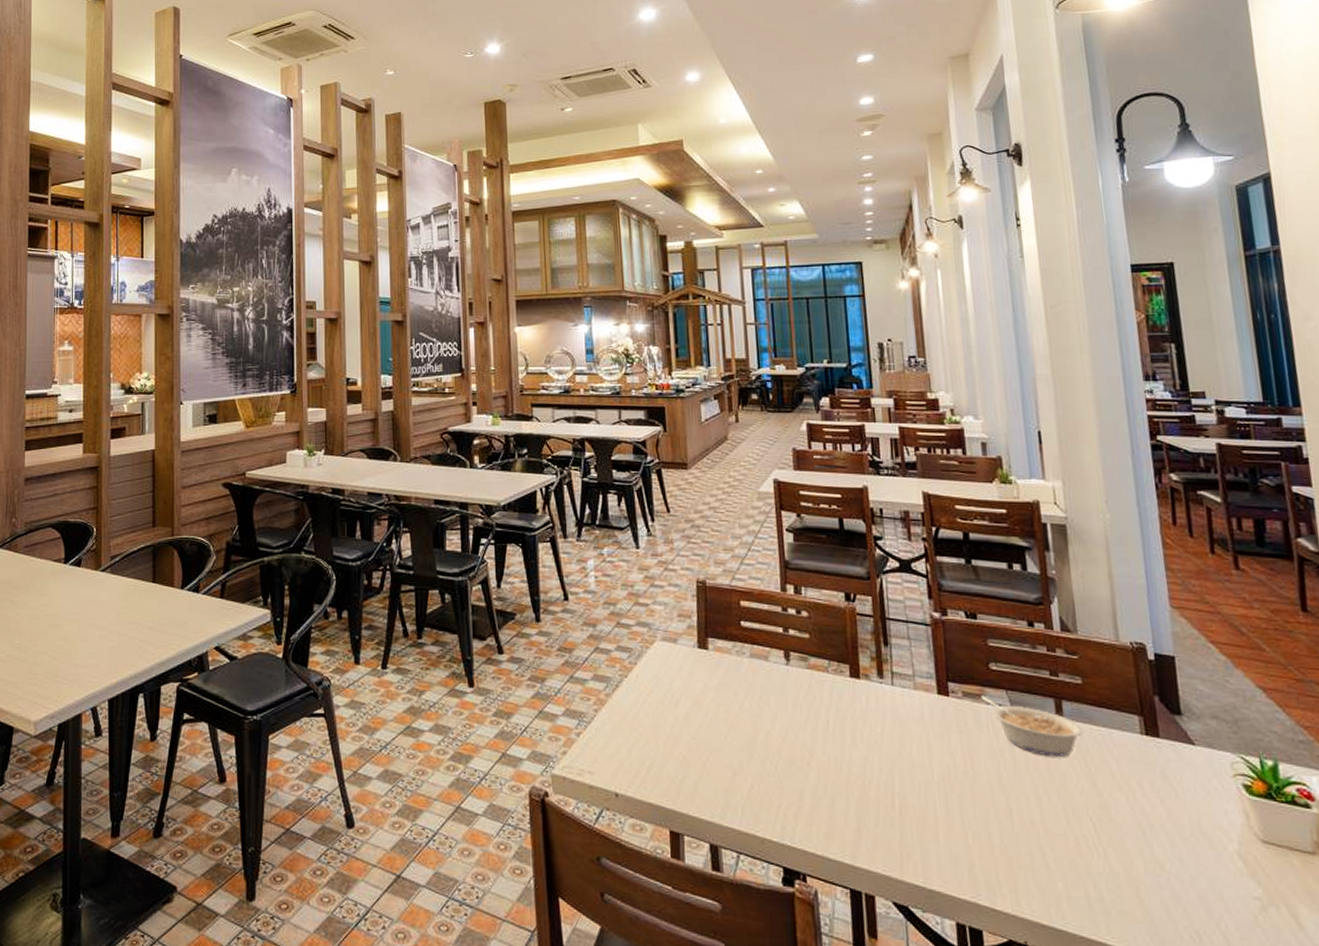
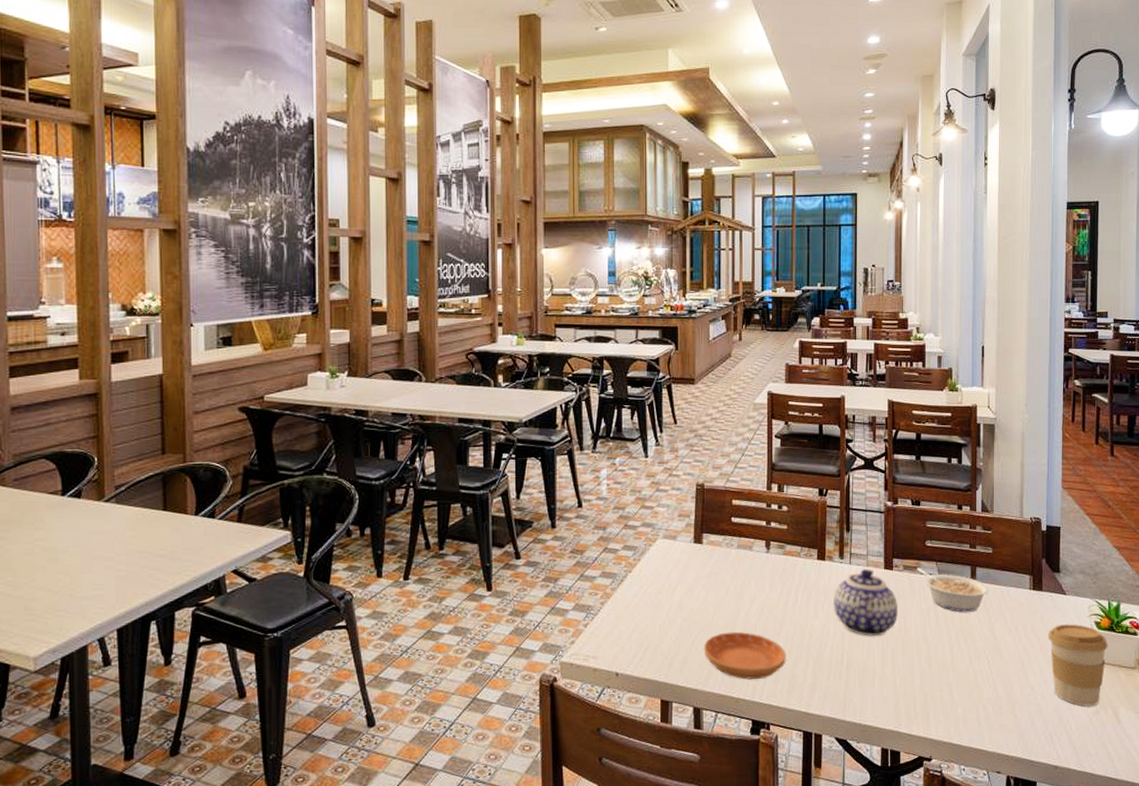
saucer: none [717,756,821,817] -> present [703,631,786,680]
teapot: none [874,691,962,777] -> present [832,568,898,636]
coffee cup: none [1175,784,1268,899] -> present [1048,624,1108,707]

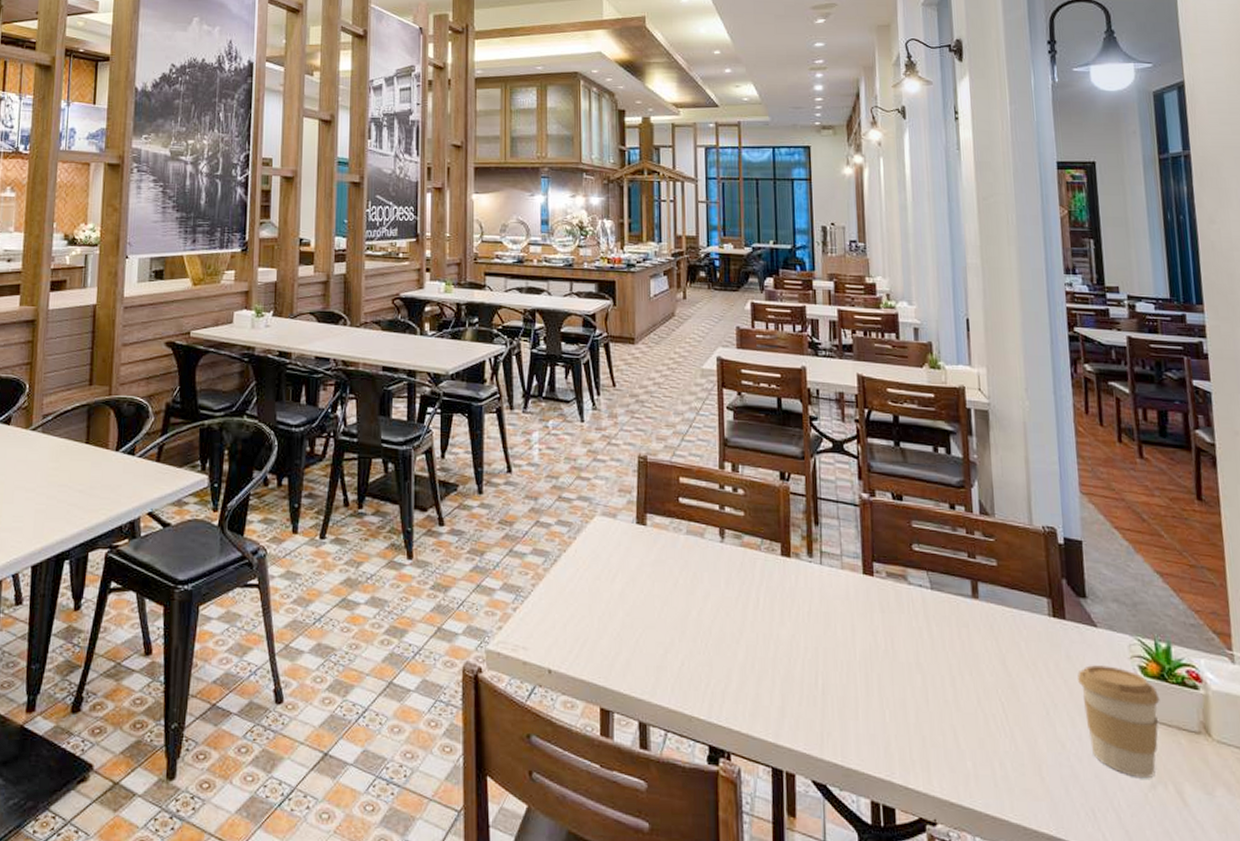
saucer: present [703,631,786,680] -> none [649,633,748,695]
teapot: present [832,568,898,636] -> none [801,571,883,656]
legume: present [917,567,989,612] -> none [903,576,997,637]

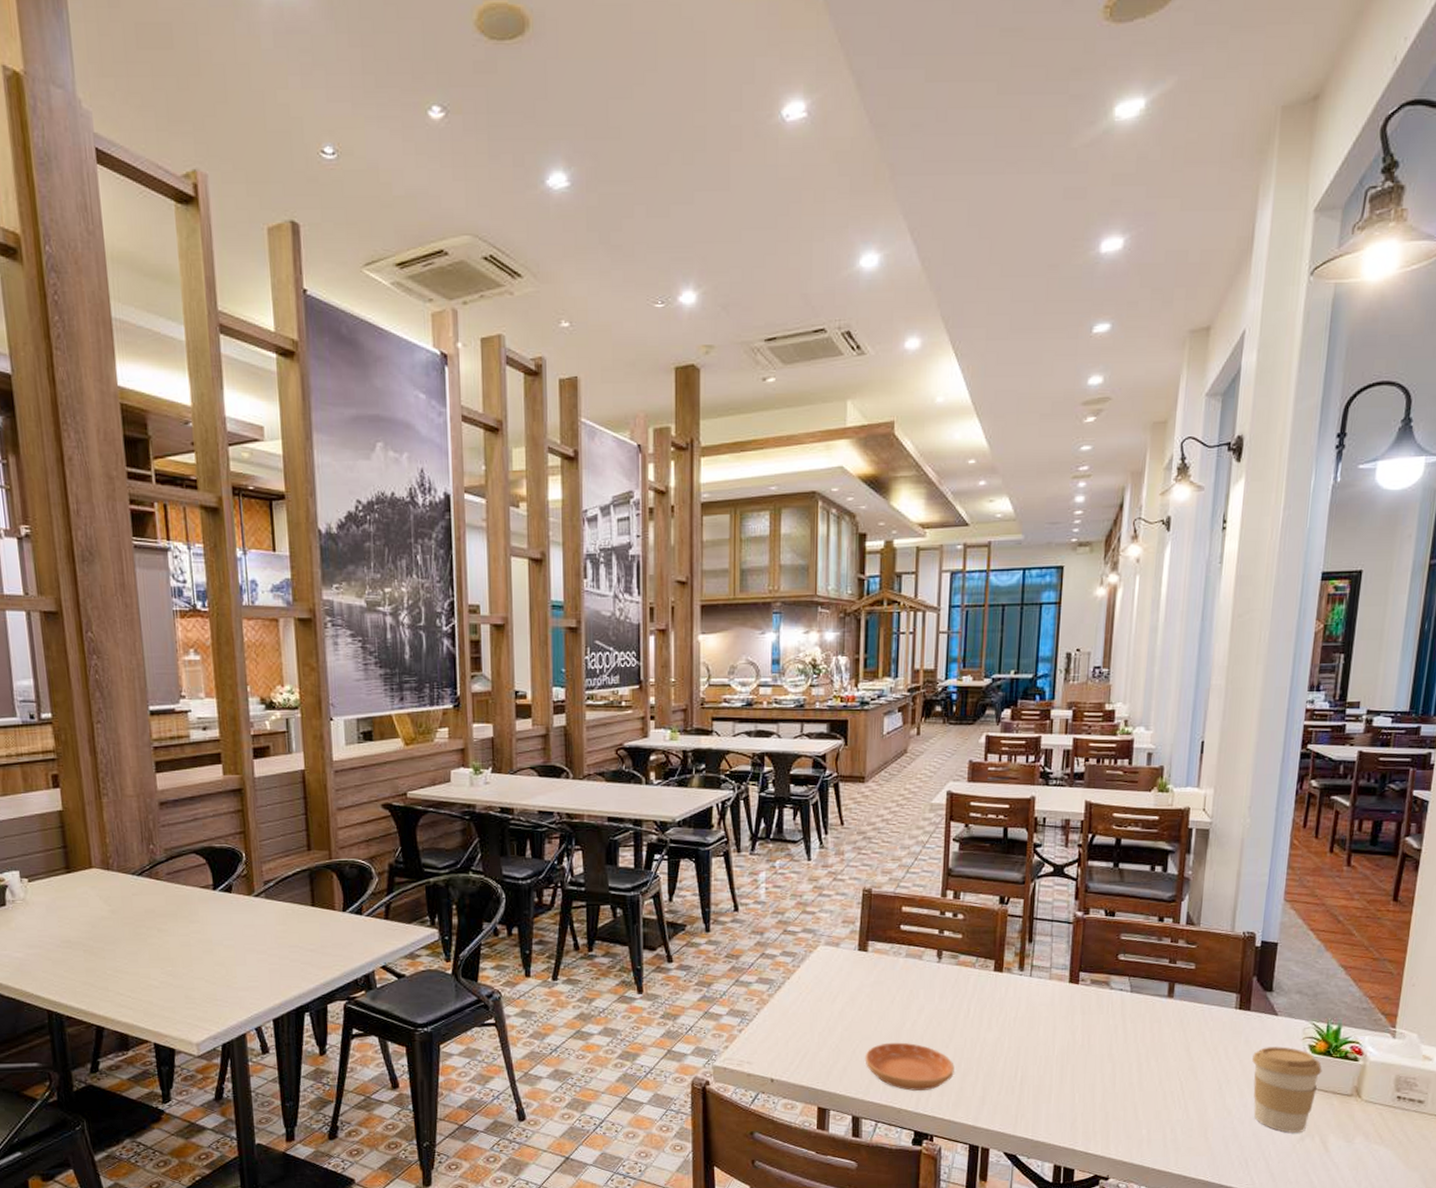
saucer: none [649,633,748,695] -> present [865,1042,954,1091]

